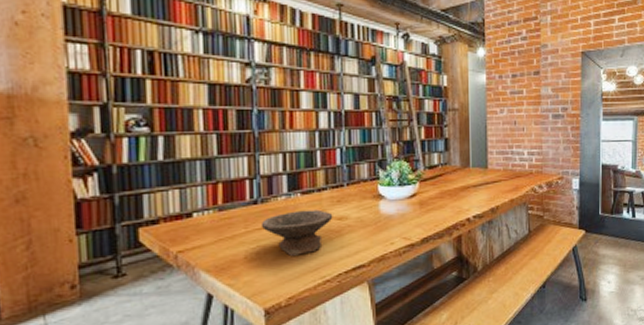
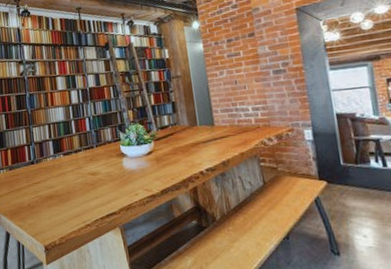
bowl: present [260,209,333,256] -> none [37,167,88,204]

